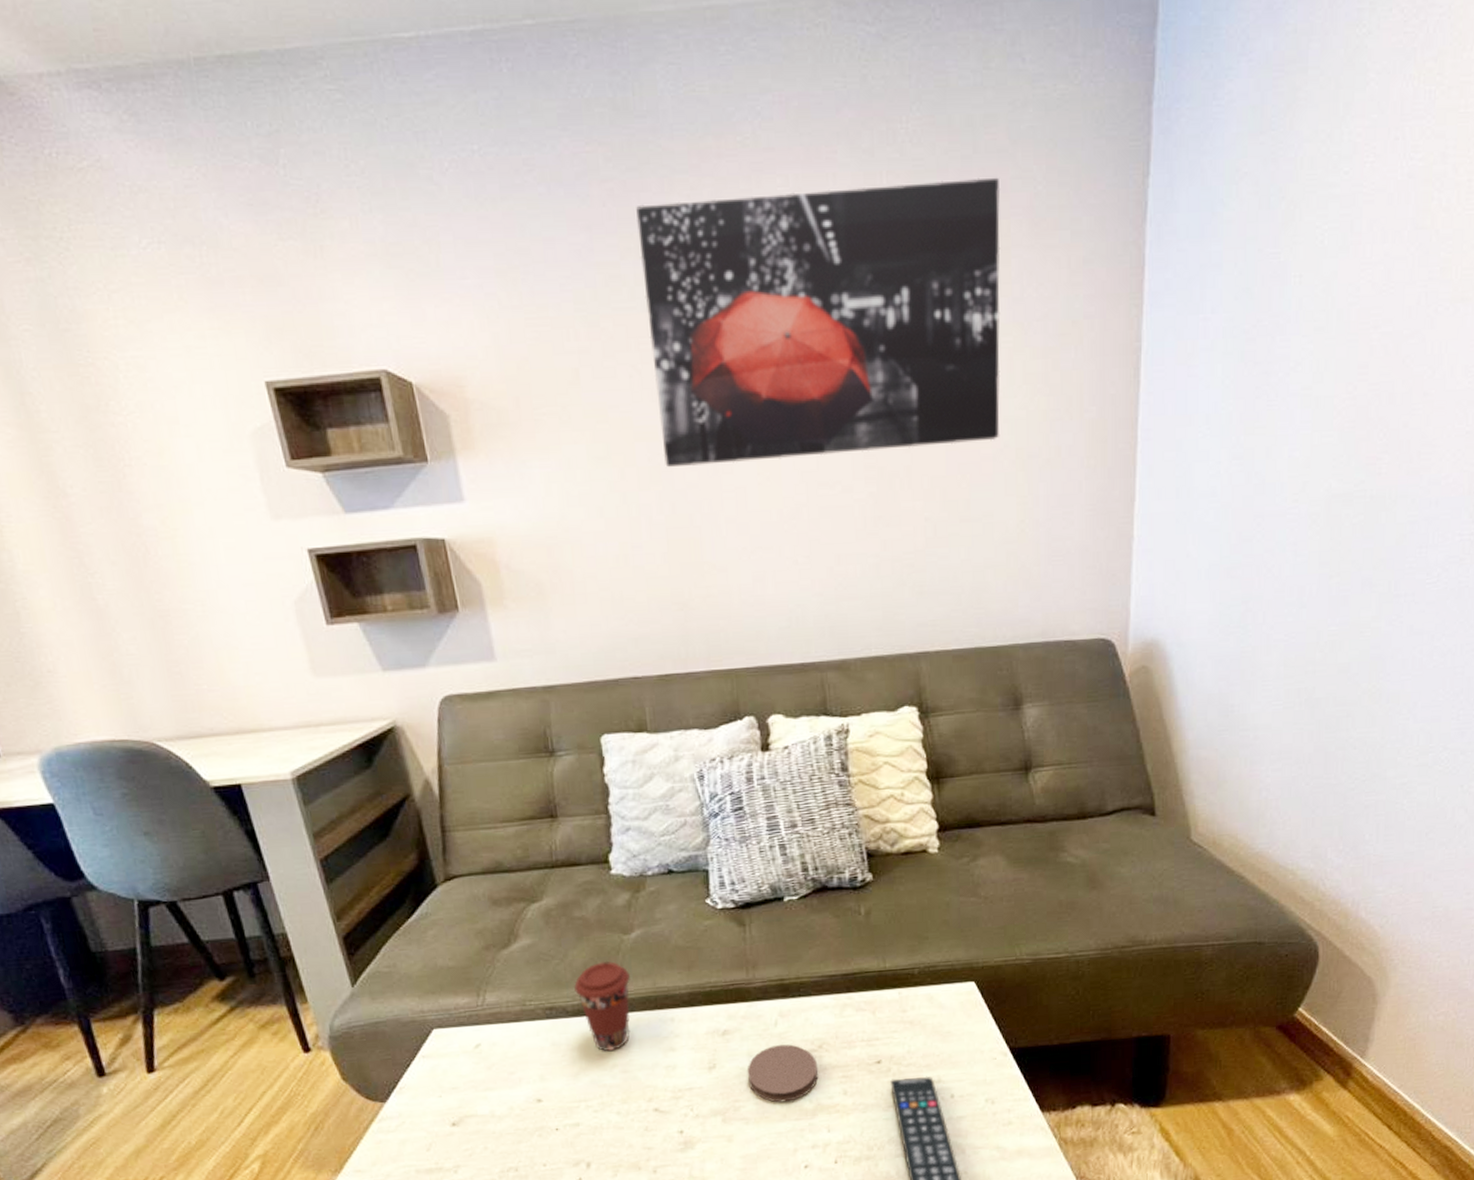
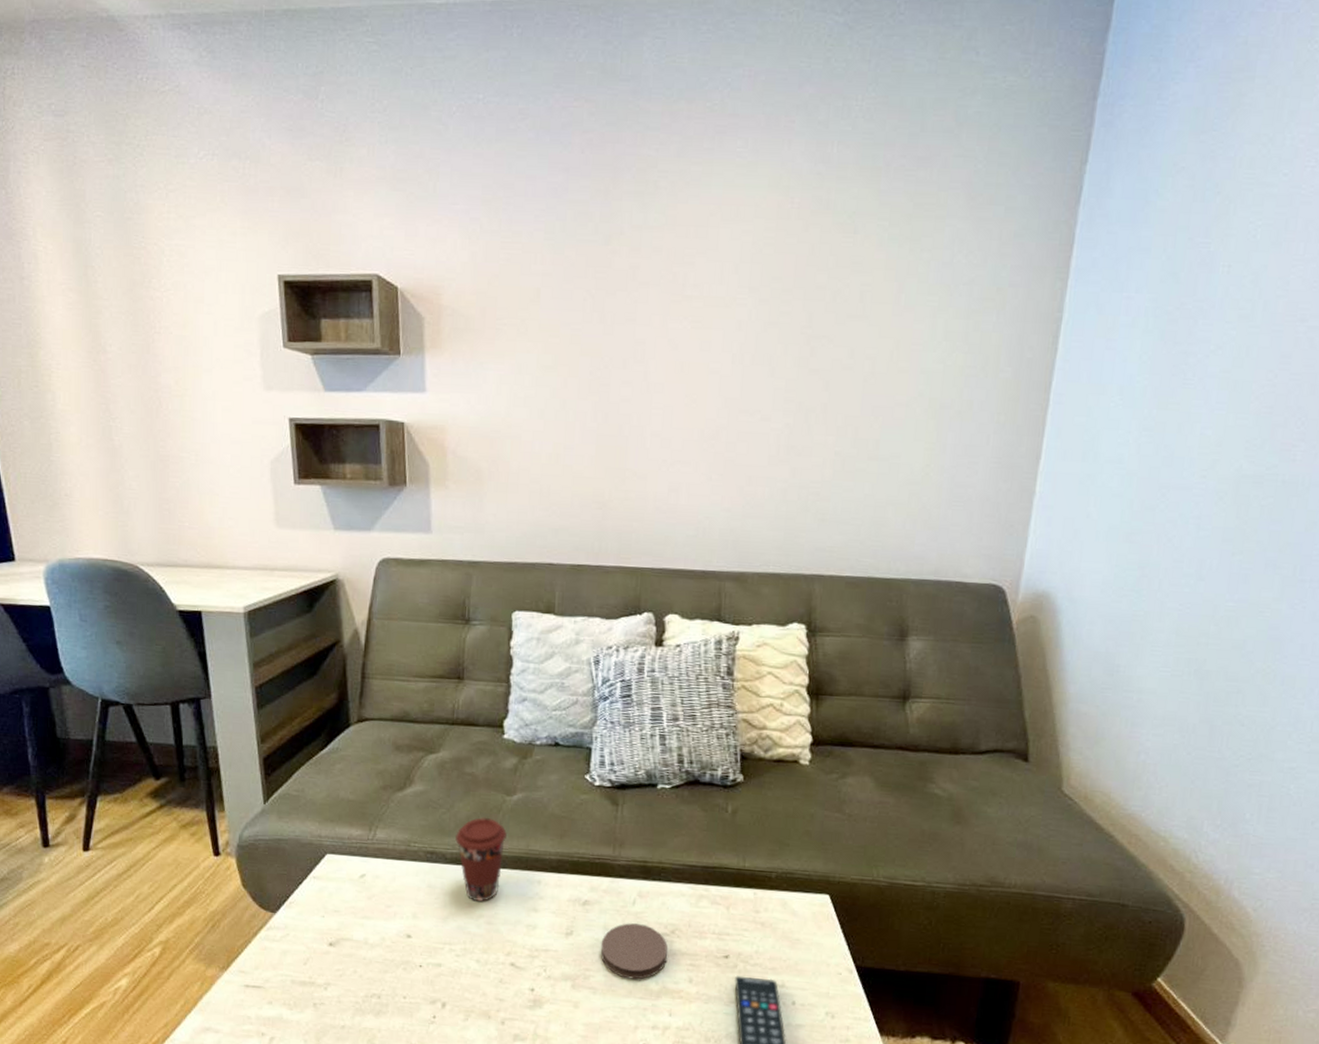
wall art: present [636,177,1001,467] -> none [604,153,942,389]

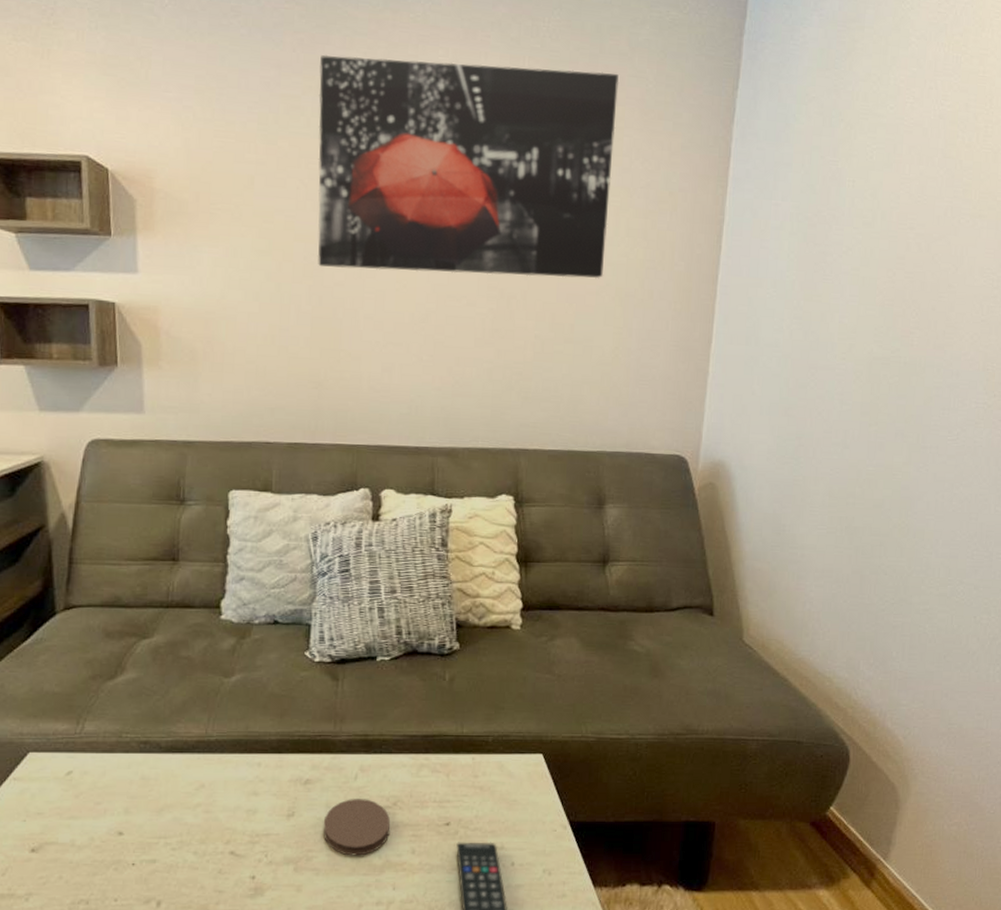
coffee cup: present [455,817,508,902] -> none [171,701,226,791]
wall art: none [604,153,942,389] -> present [318,54,619,279]

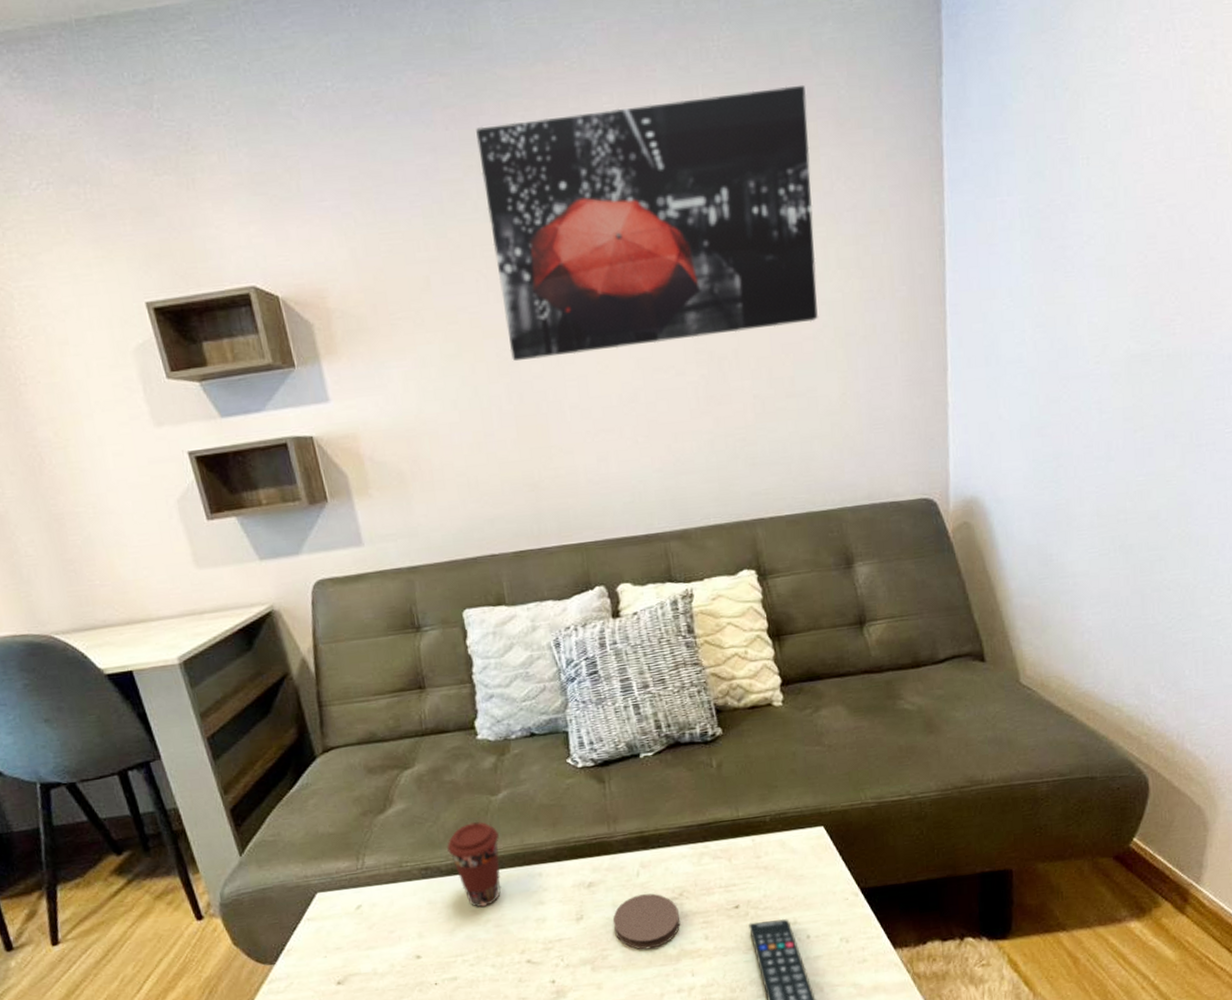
coffee cup: none [171,701,226,791] -> present [447,821,502,908]

